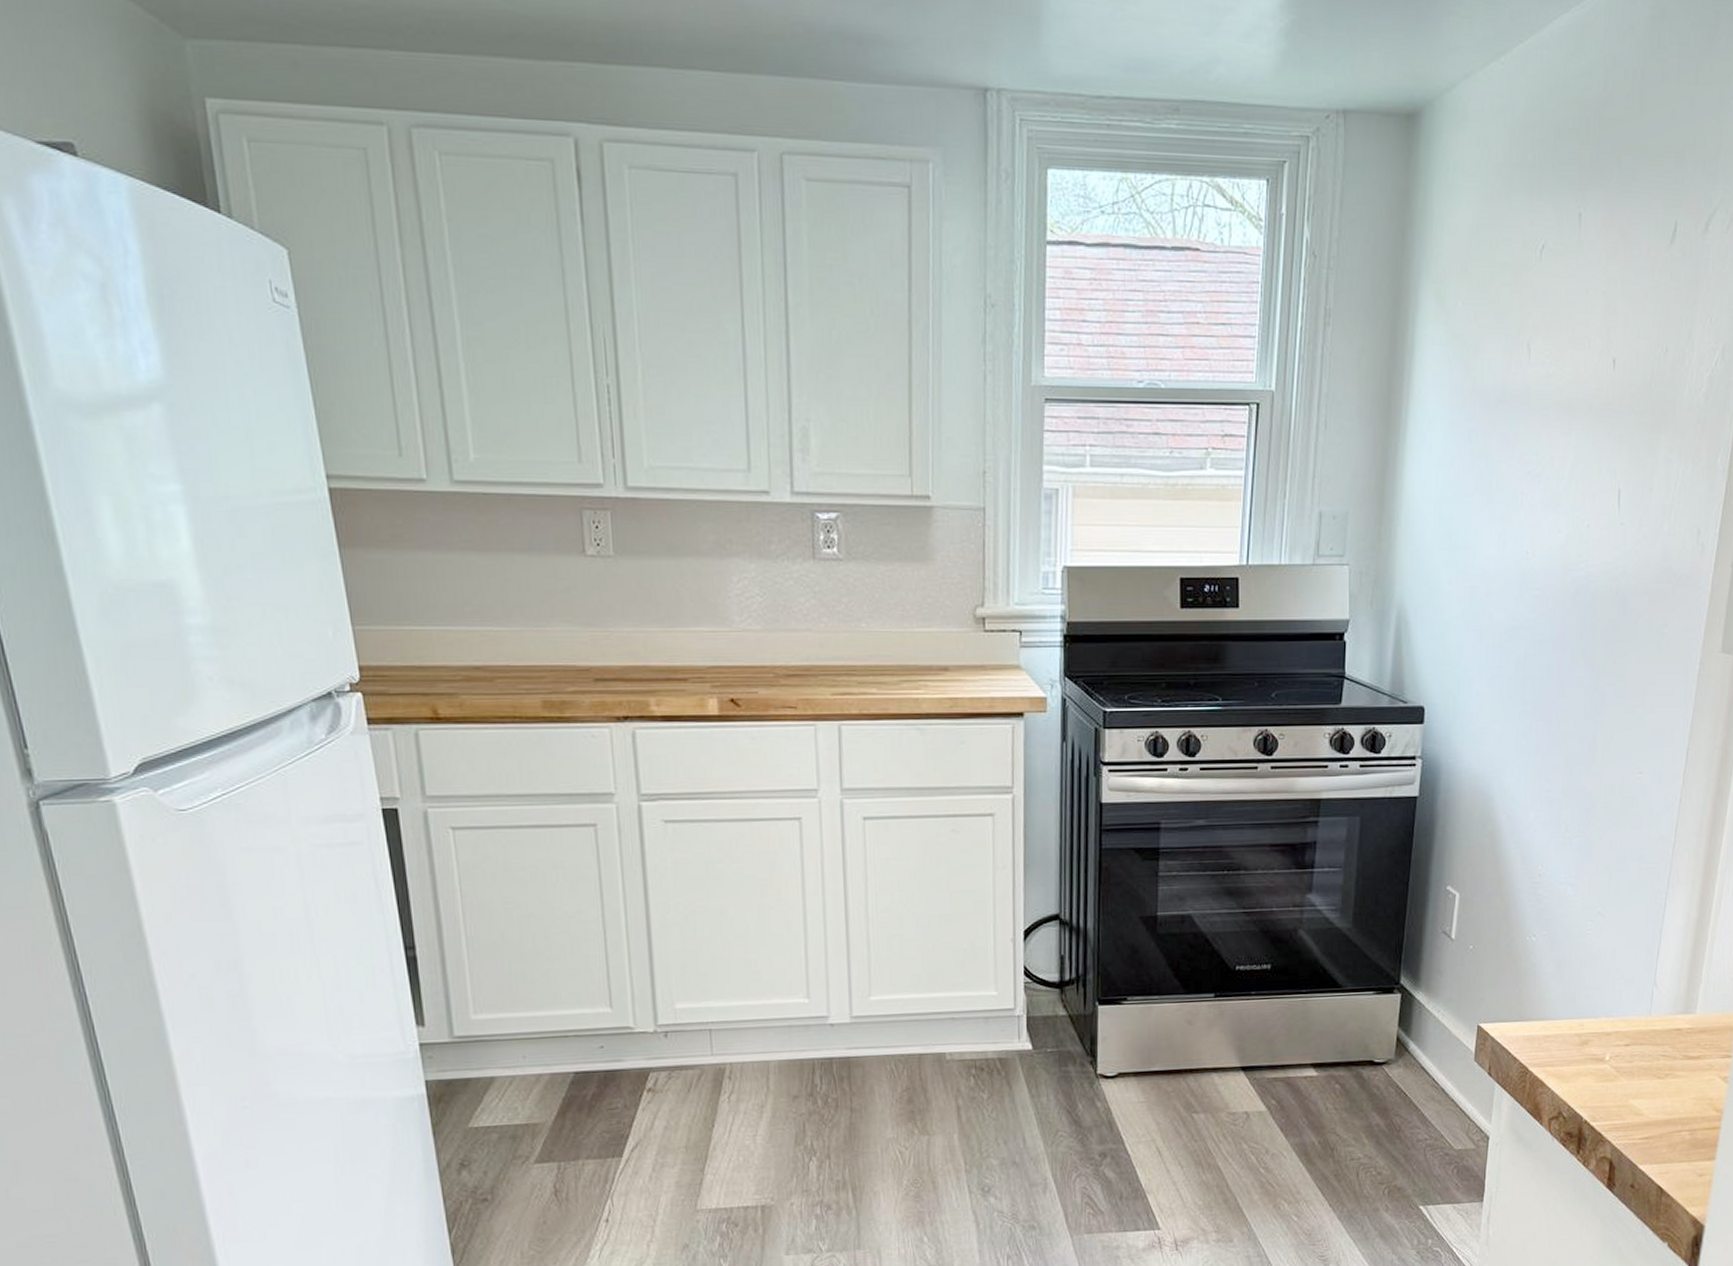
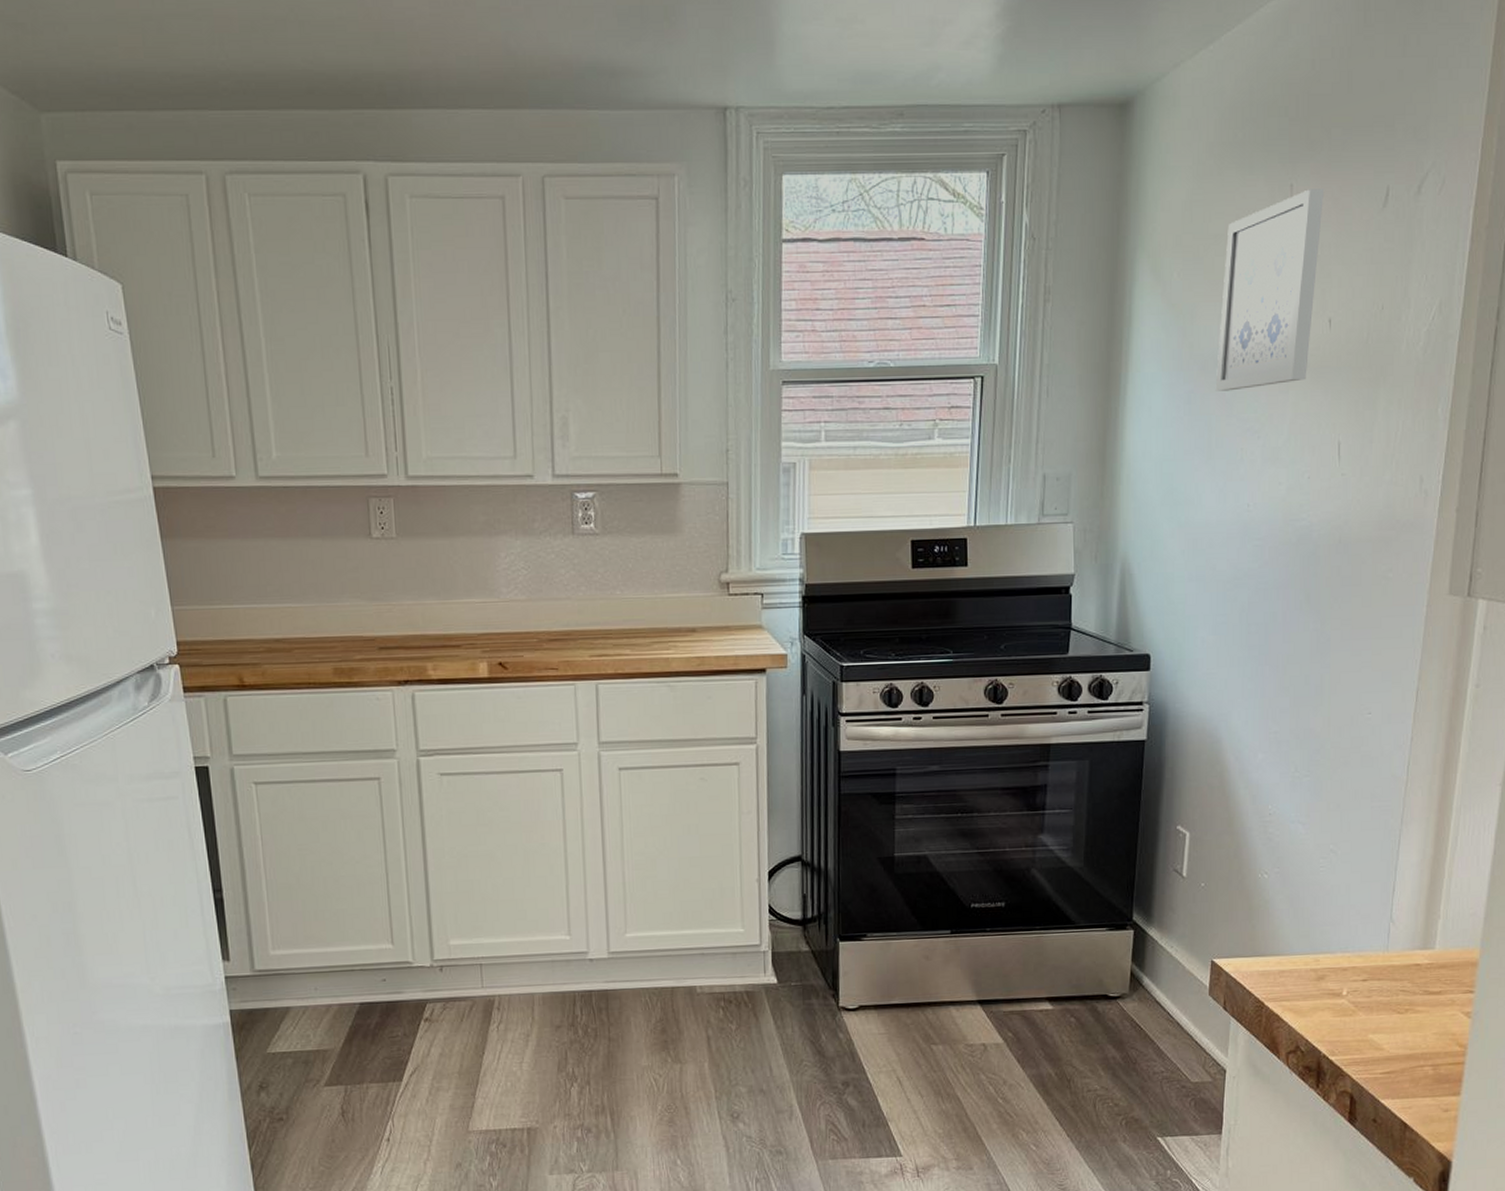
wall art: none [1497,219,1613,431] -> present [1215,189,1325,391]

